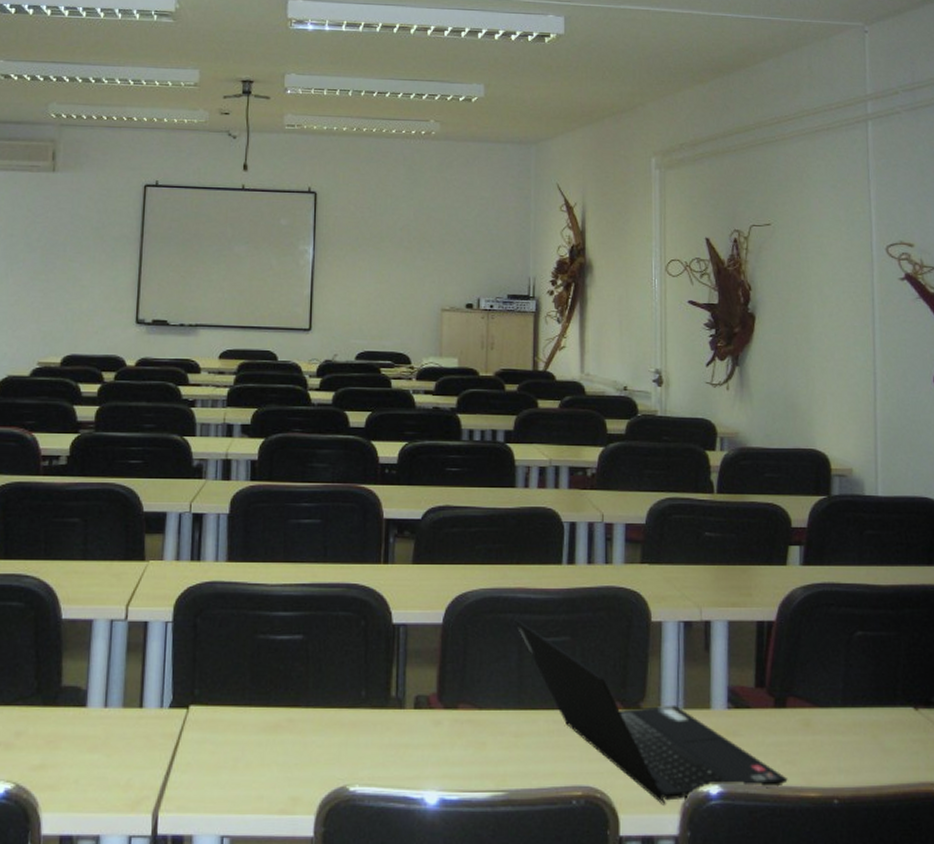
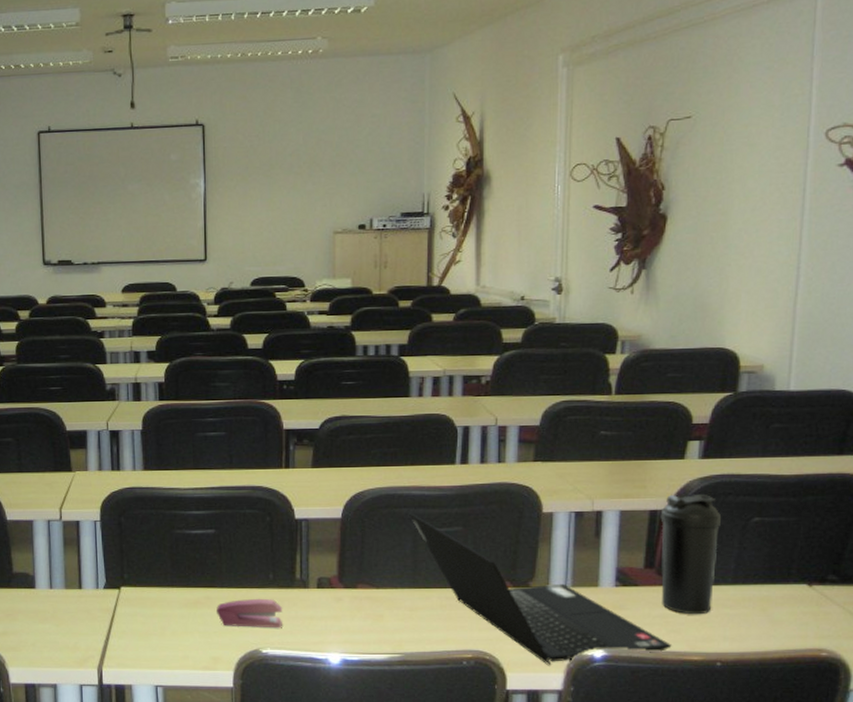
stapler: none [298,721,375,759] -> present [215,598,283,628]
water bottle: none [767,603,827,743] -> present [660,493,722,615]

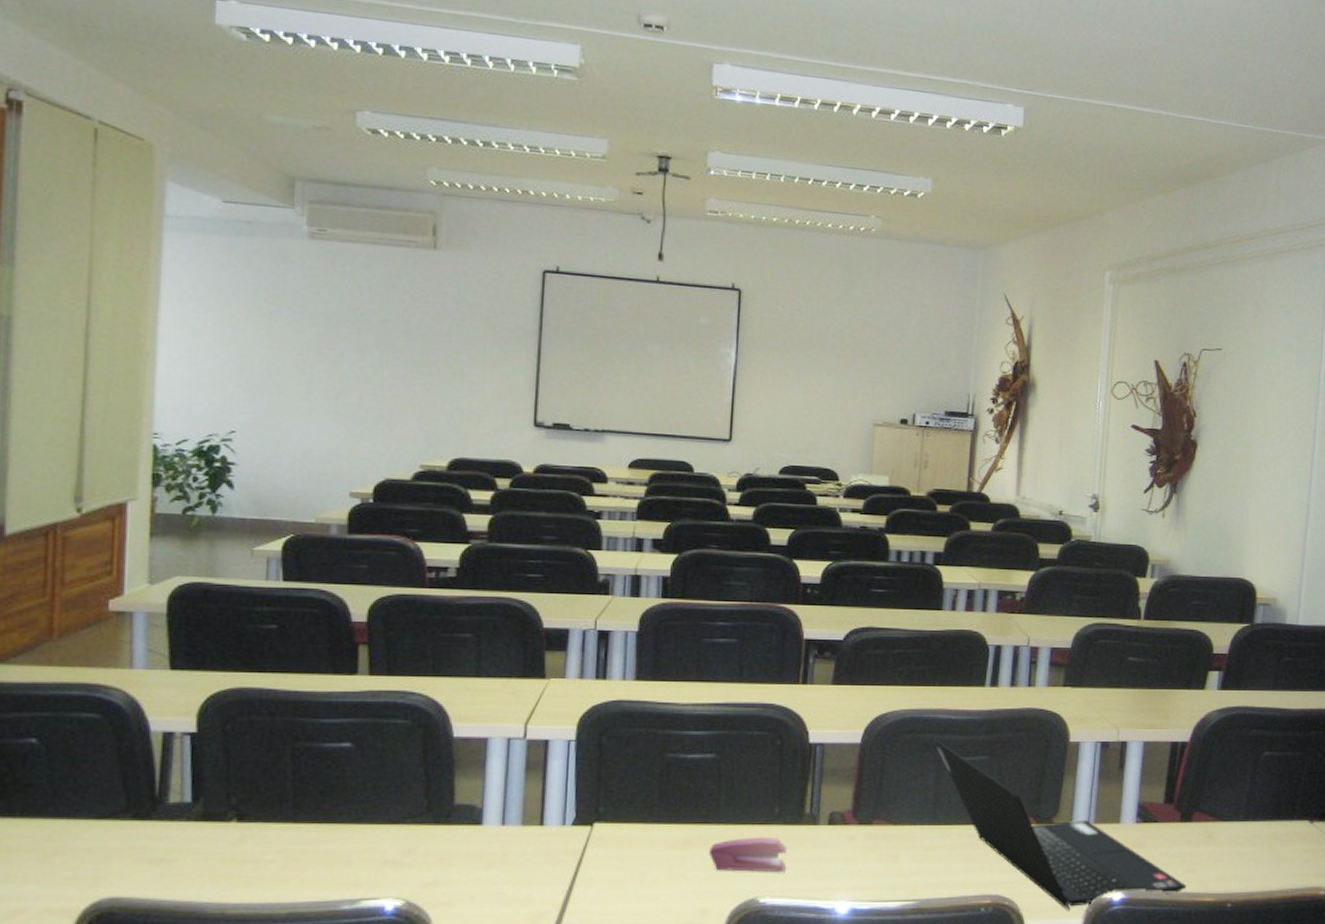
water bottle: present [660,493,722,615] -> none [1179,725,1237,853]

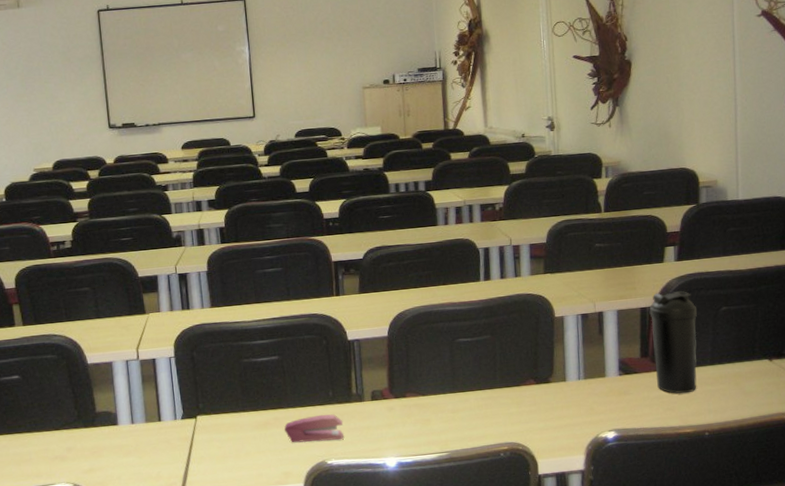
laptop computer: present [934,738,1187,911] -> none [445,326,669,450]
water bottle: none [1179,725,1237,853] -> present [649,290,698,394]

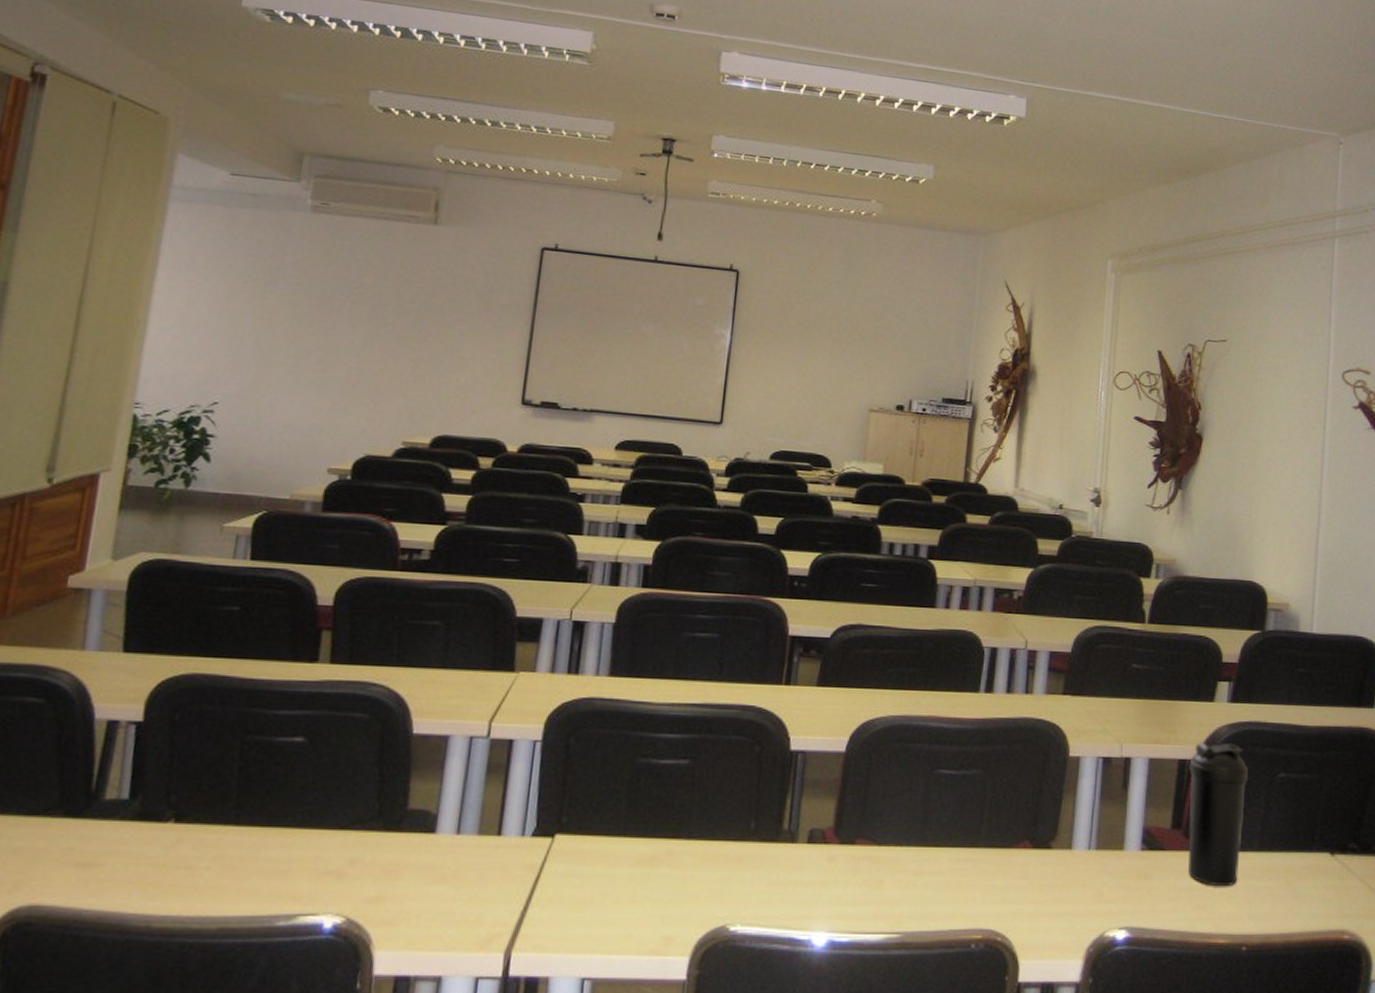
stapler: present [284,414,344,443] -> none [676,854,763,897]

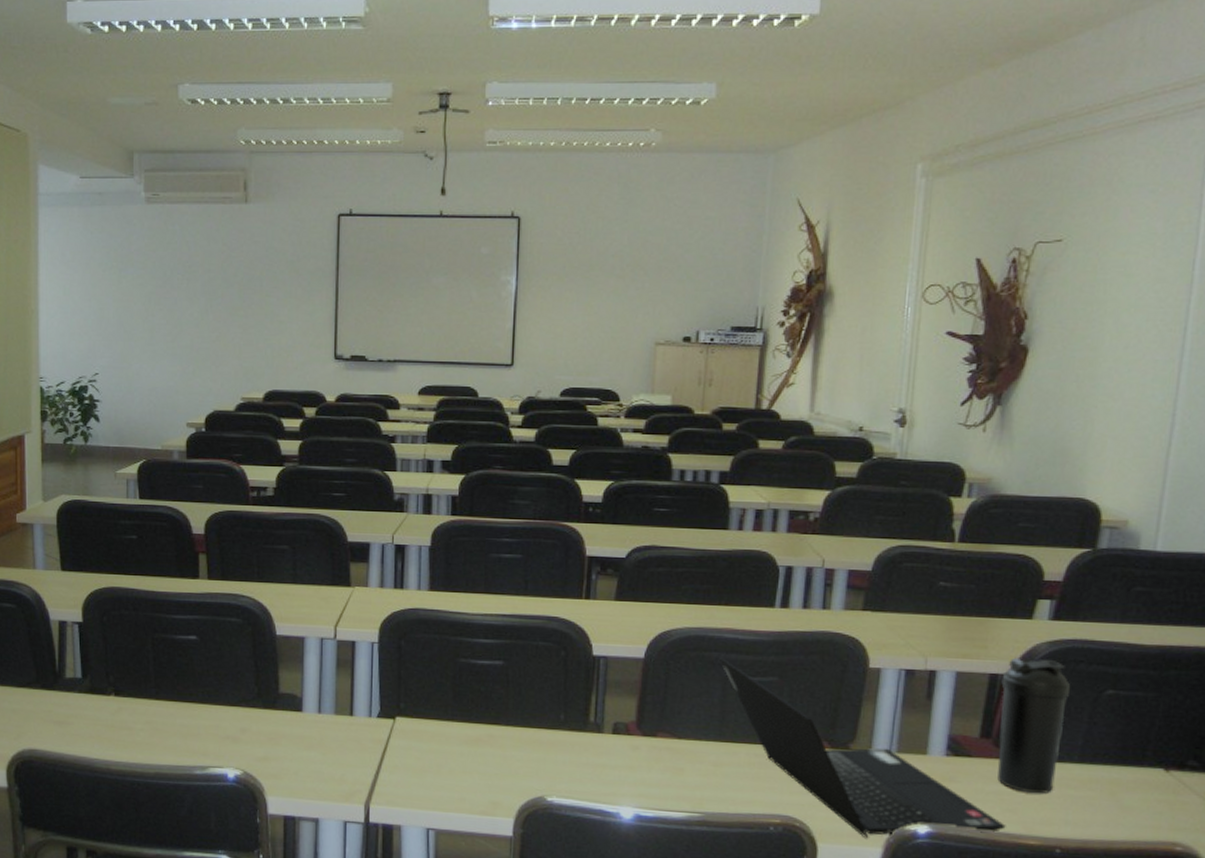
laptop computer: none [923,748,1197,951] -> present [720,657,1006,839]

